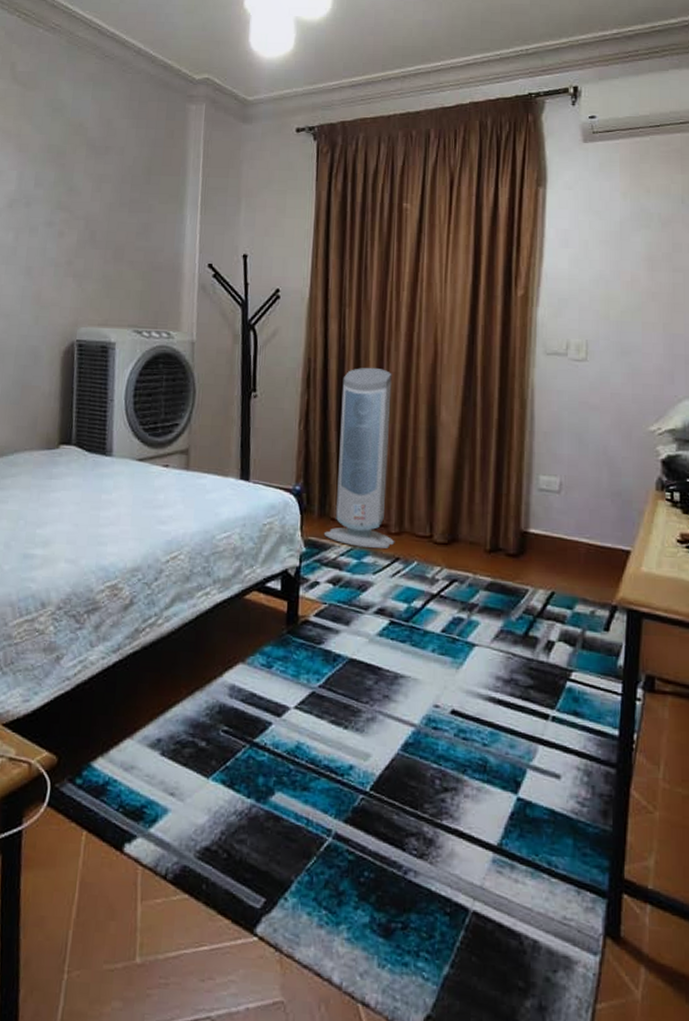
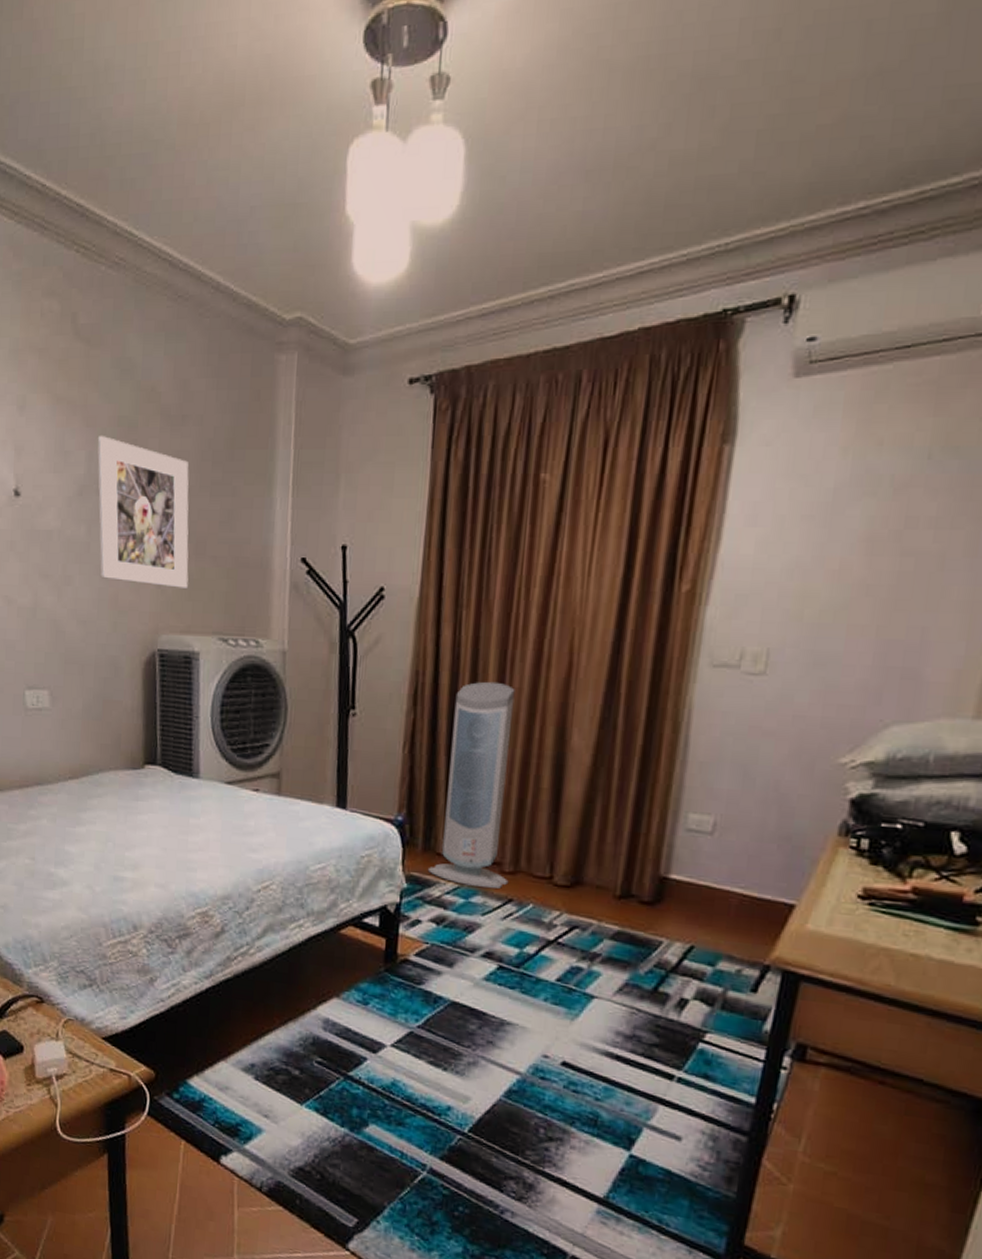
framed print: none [25,160,111,288] -> present [97,436,189,588]

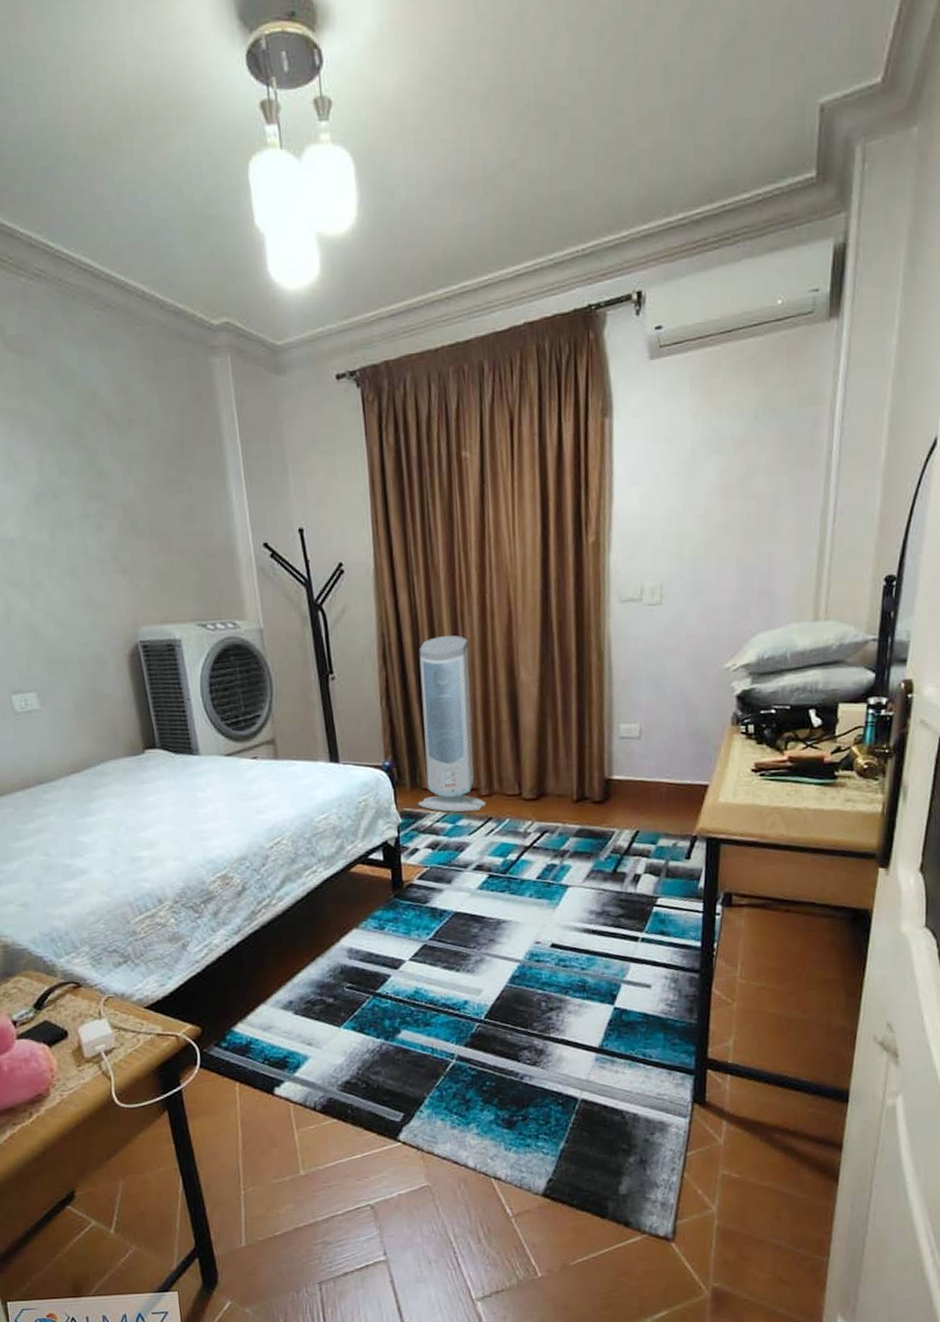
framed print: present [97,436,189,588] -> none [45,443,160,582]

